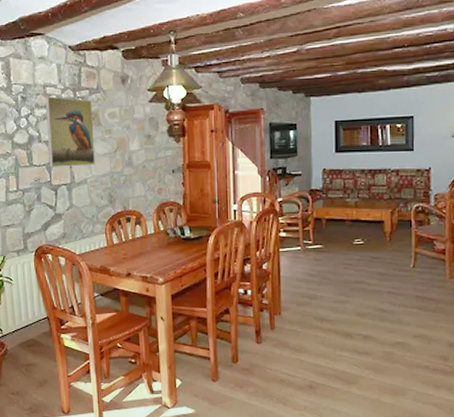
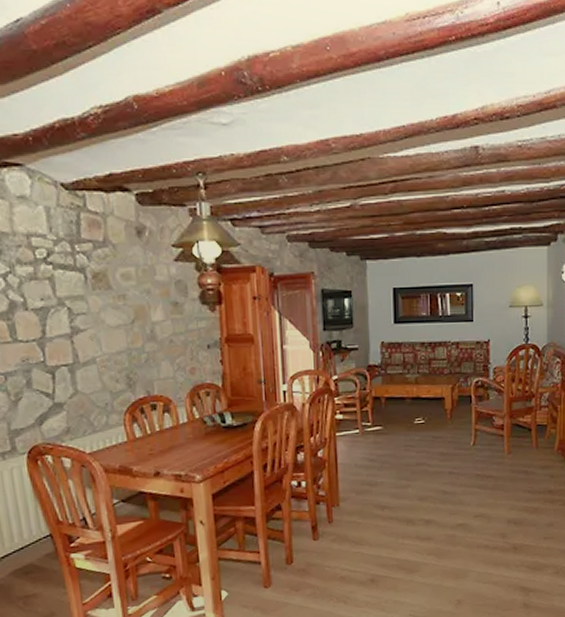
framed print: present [45,96,95,168] -> none [30,249,106,344]

